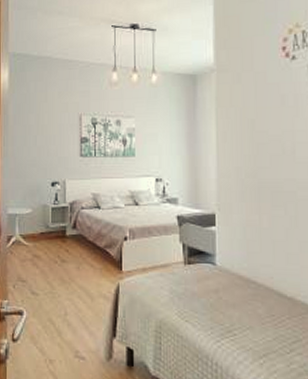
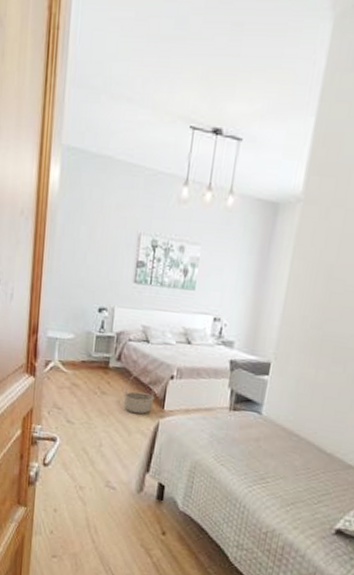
basket: none [82,236,112,278] -> present [123,372,155,415]

